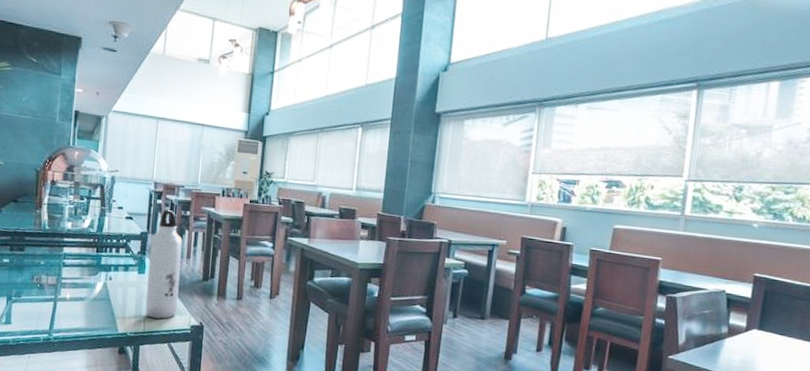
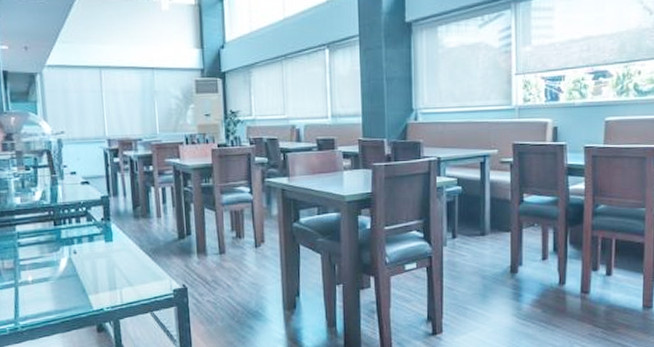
water bottle: present [145,210,182,319] -> none [113,168,156,288]

